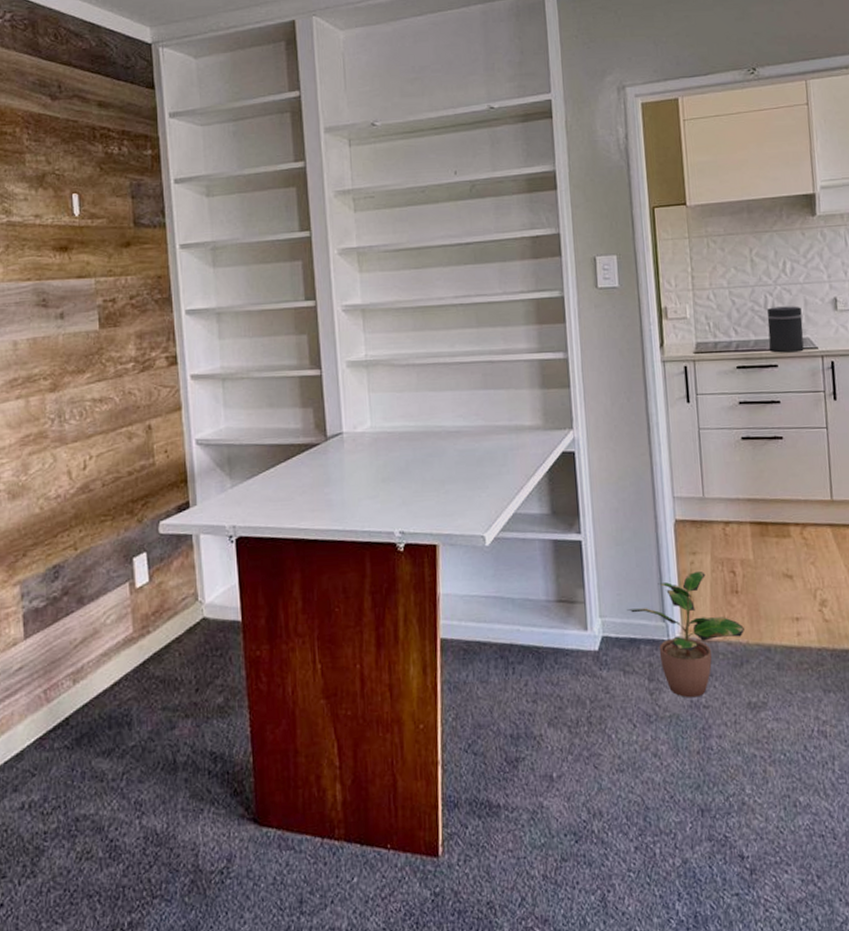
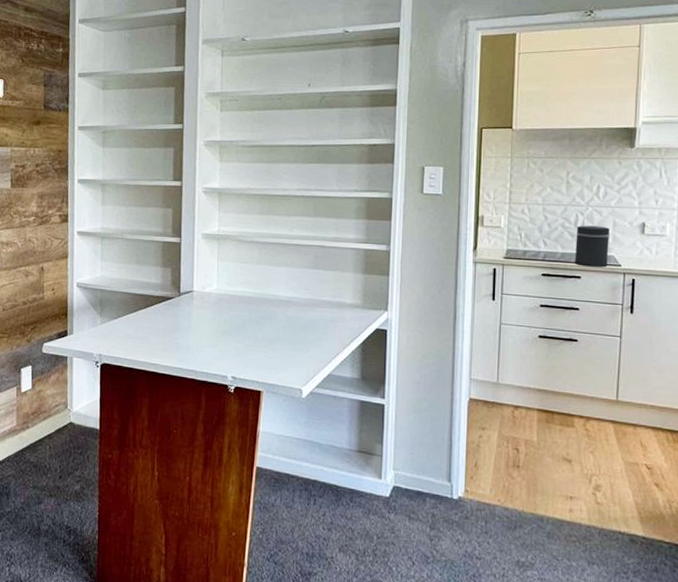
potted plant: present [627,570,744,698] -> none [418,443,521,549]

